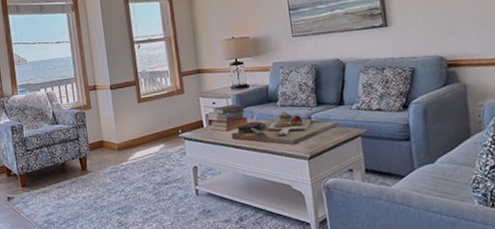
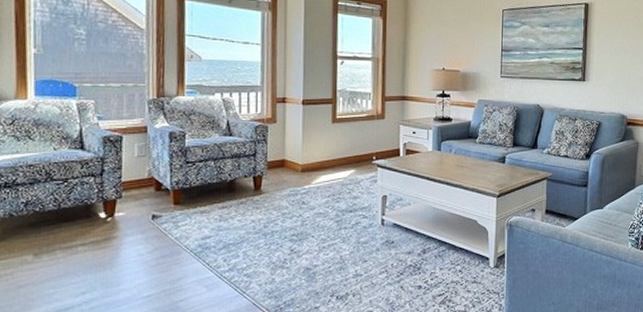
books: present [210,104,249,132] -> none [407,136,446,162]
decorative tray: present [231,111,339,145] -> none [426,148,530,182]

